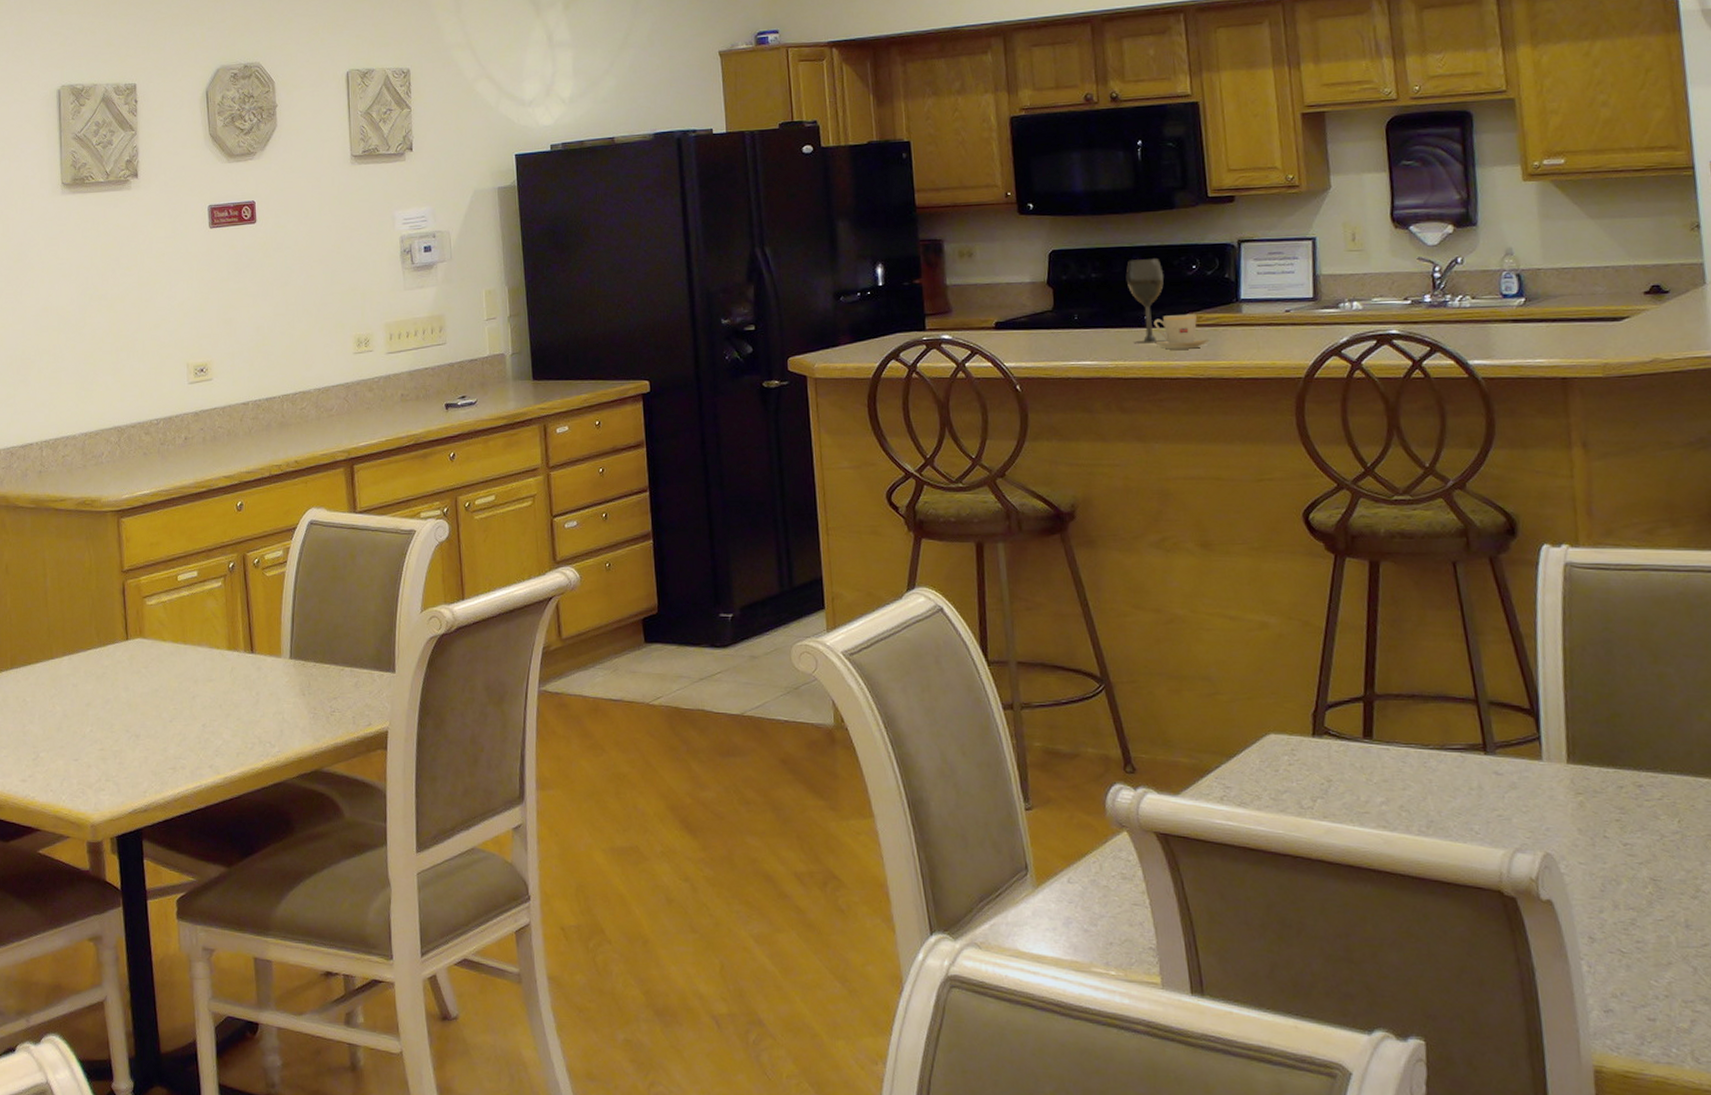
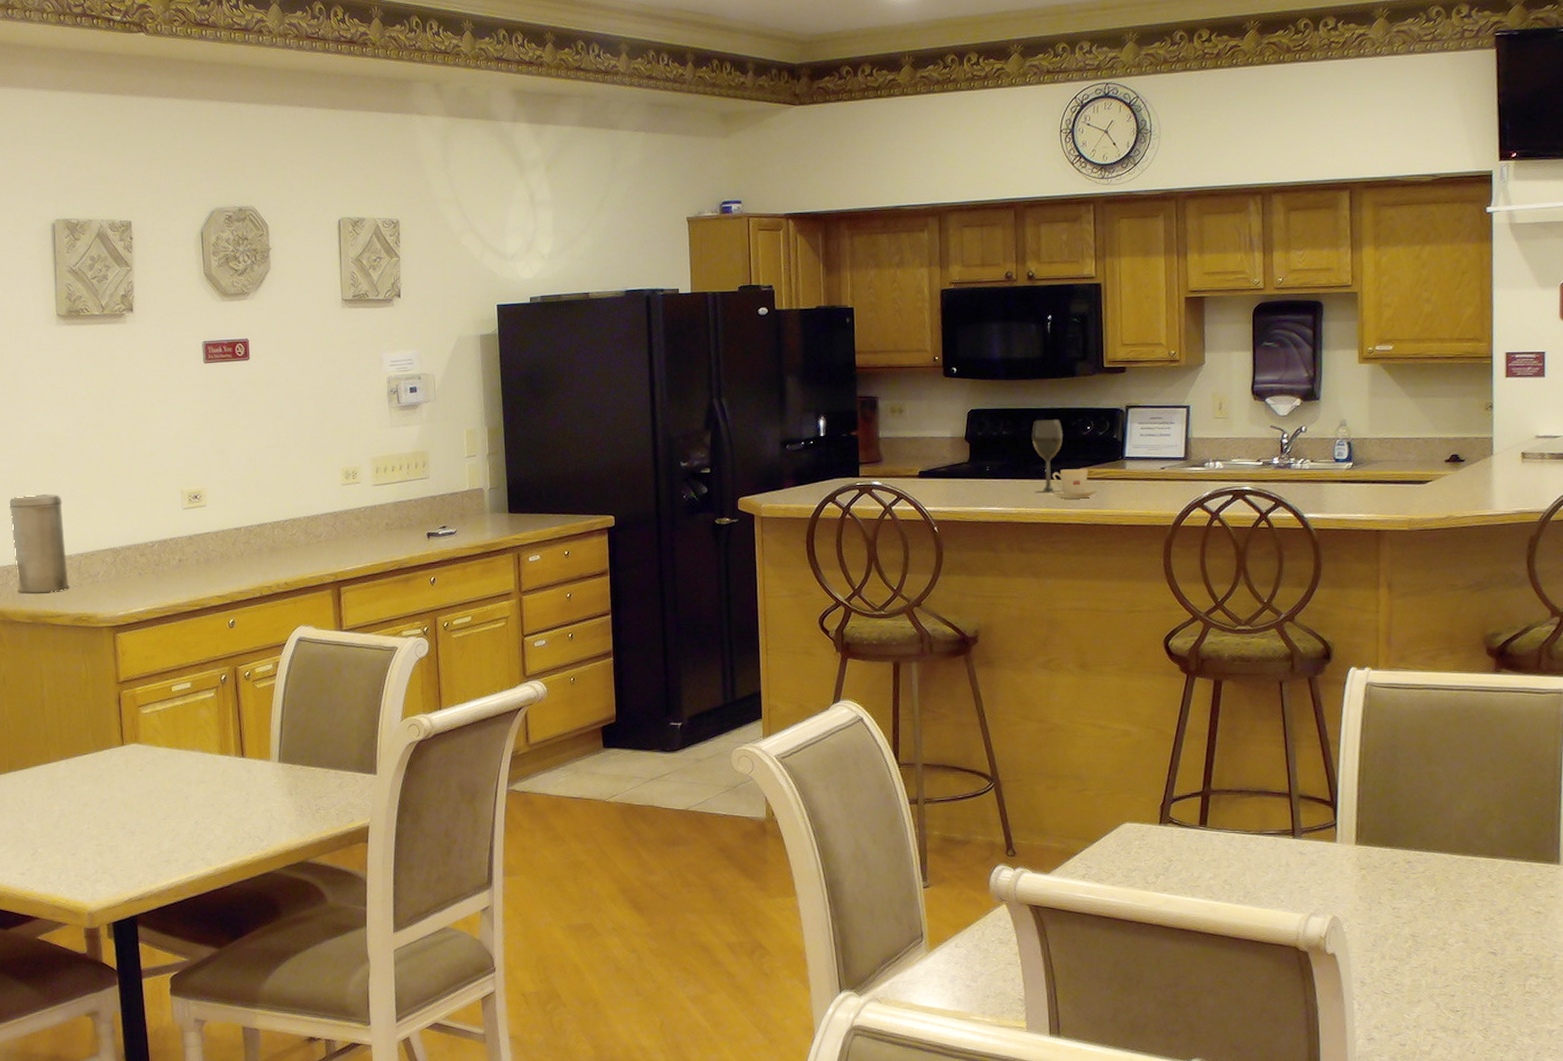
canister: none [13,371,73,478] -> present [9,494,70,595]

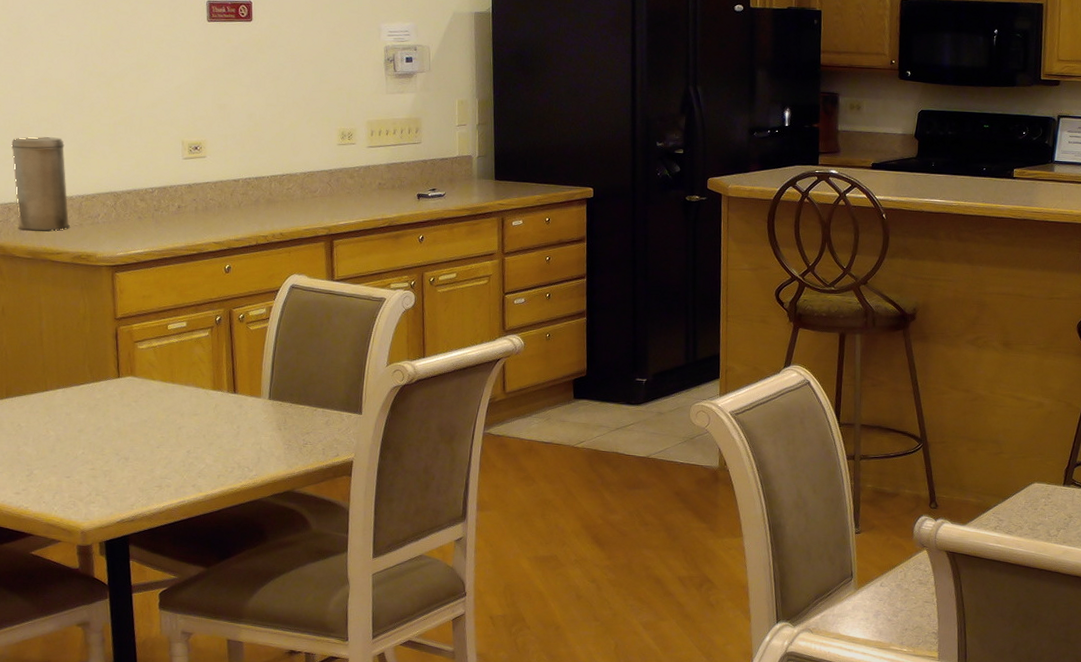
wine glass: present [1032,420,1062,493] -> none [973,123,1001,190]
teacup: present [1052,469,1098,499] -> none [989,169,1029,196]

